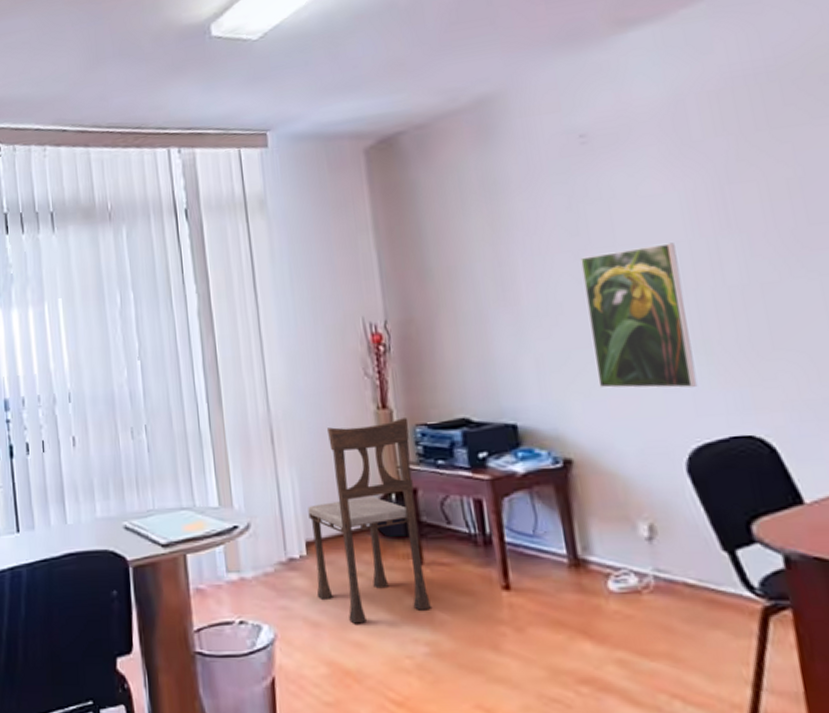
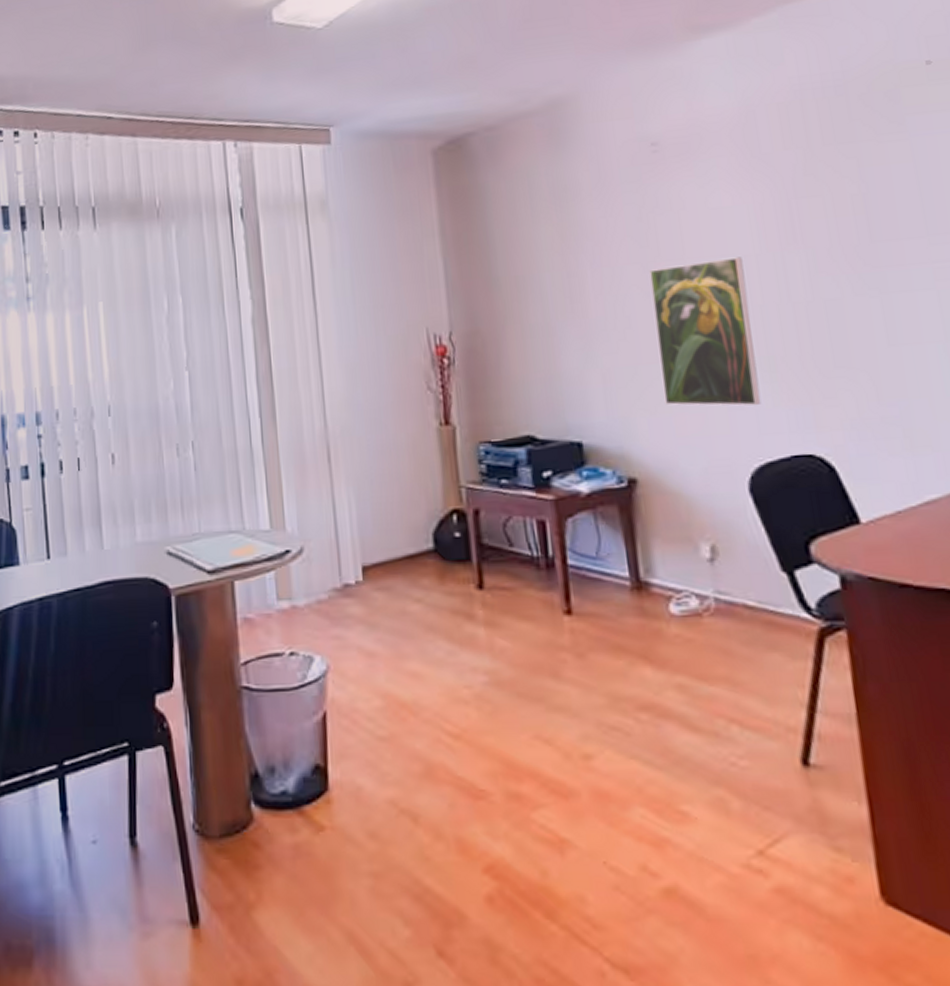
dining chair: present [308,418,431,624] -> none [365,435,491,653]

